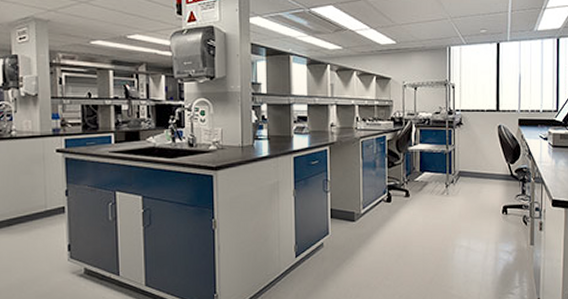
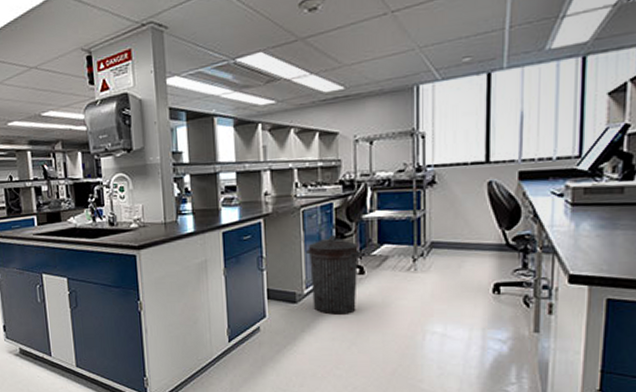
trash can: none [363,162,409,232] -> present [305,234,363,315]

